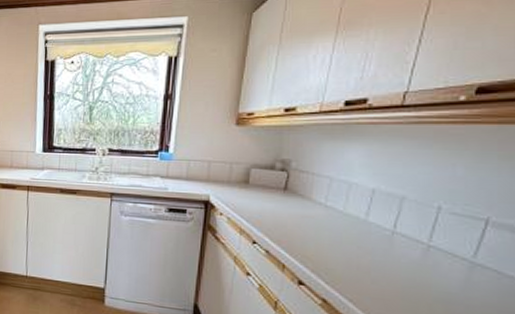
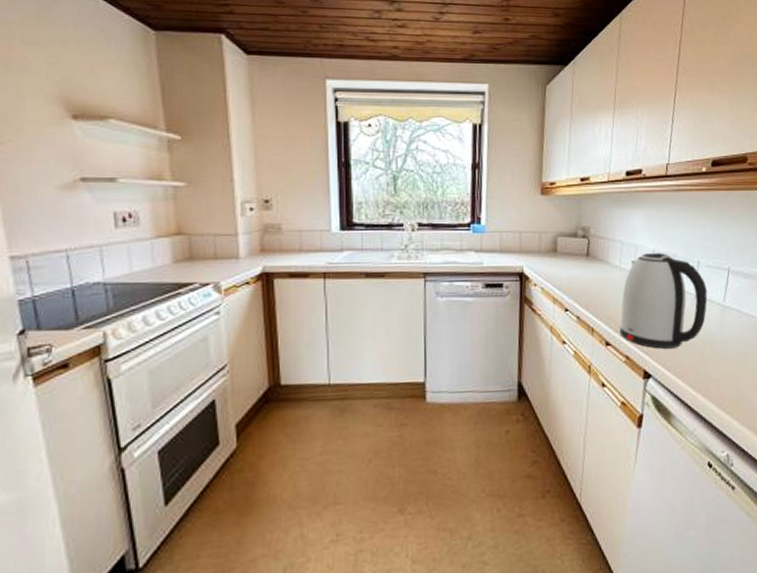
kettle: none [317,192,448,301] -> present [619,253,708,349]

